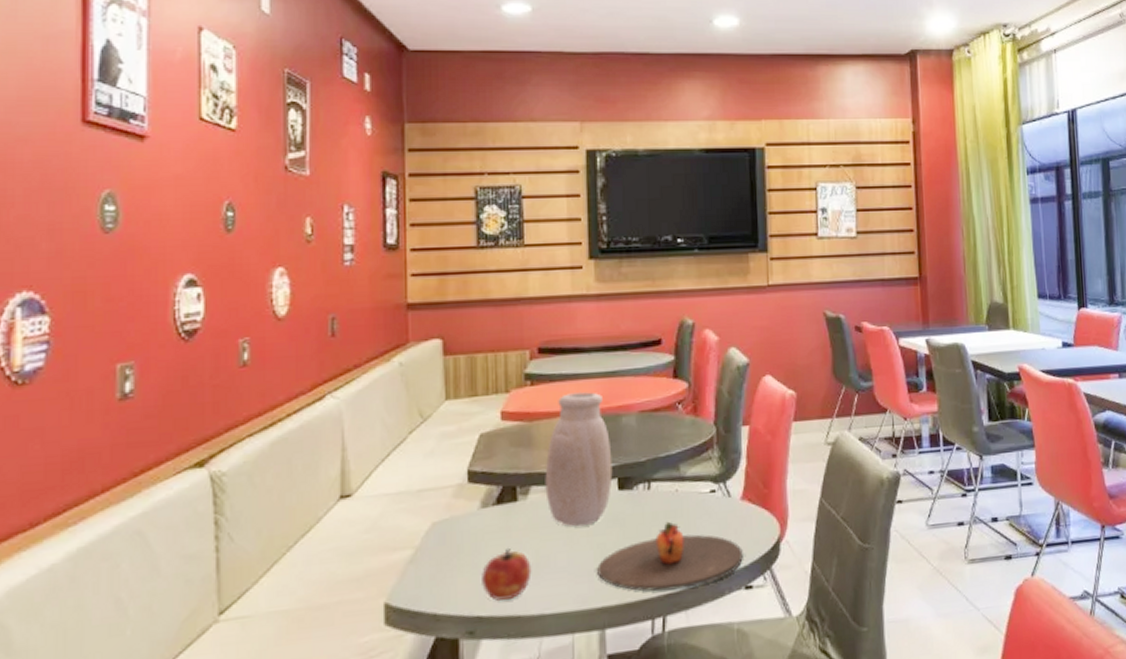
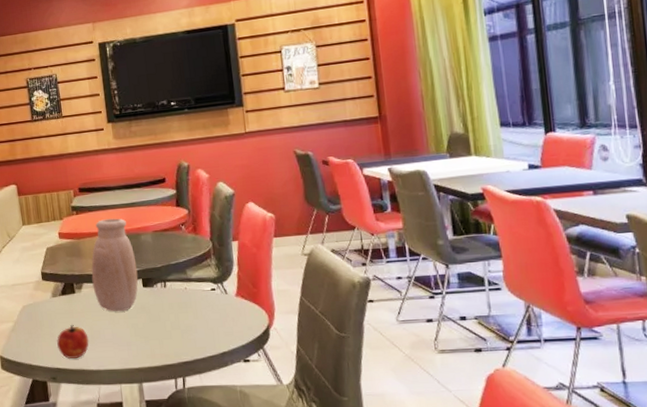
plate: present [597,521,743,592] -> none [133,310,241,360]

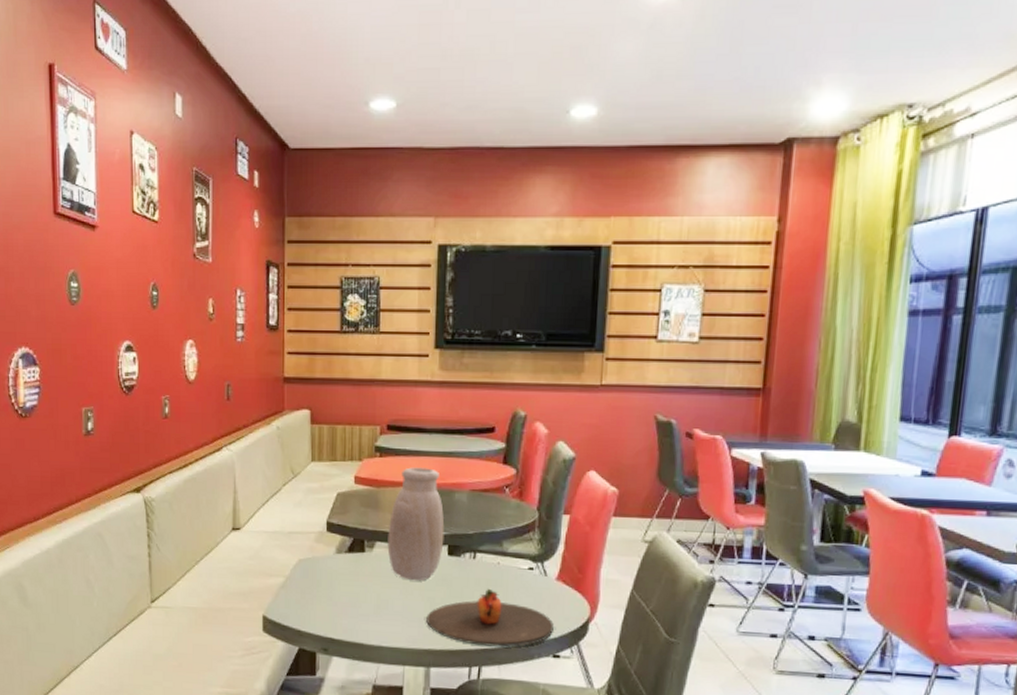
apple: present [57,325,89,360] -> none [335,589,374,630]
plate: none [133,310,241,360] -> present [426,588,554,647]

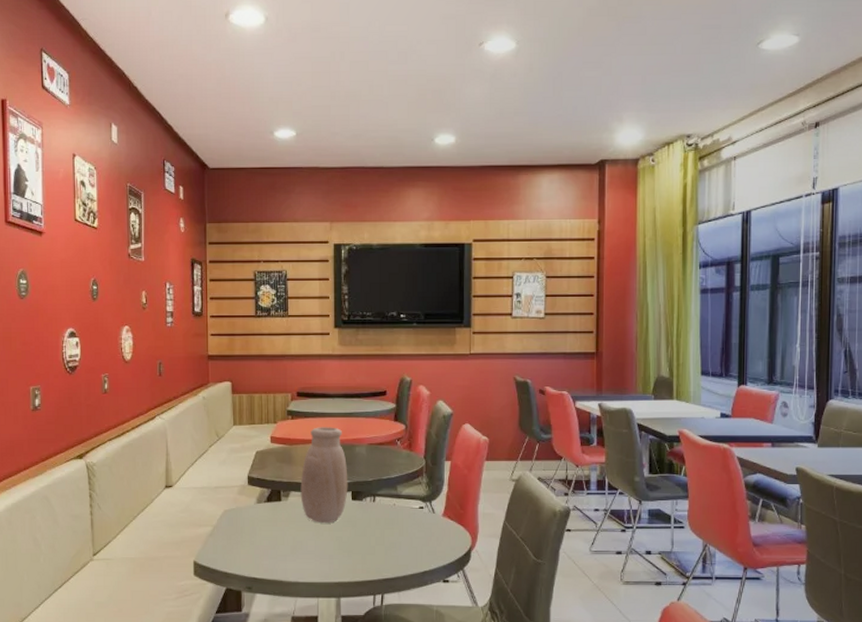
plate: present [426,588,554,647] -> none [336,526,442,576]

